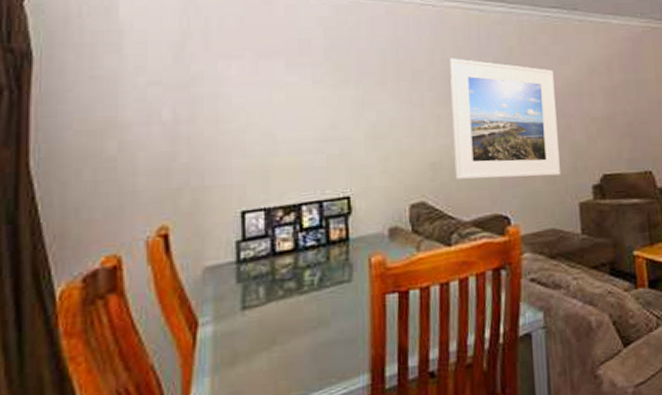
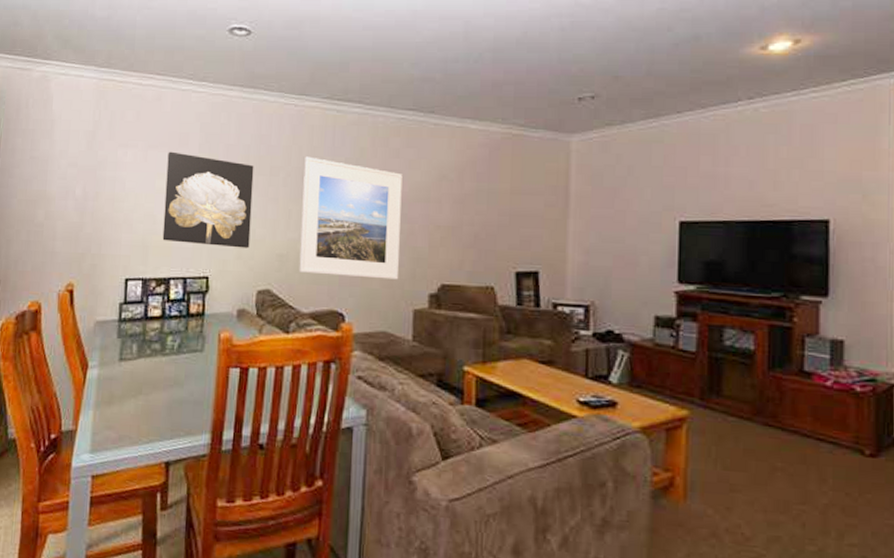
wall art: none [285,60,396,162] -> present [162,151,254,248]

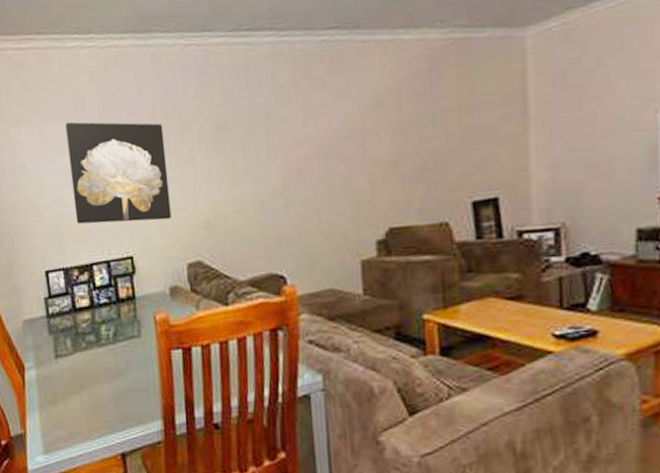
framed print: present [299,156,403,280] -> none [217,103,341,237]

